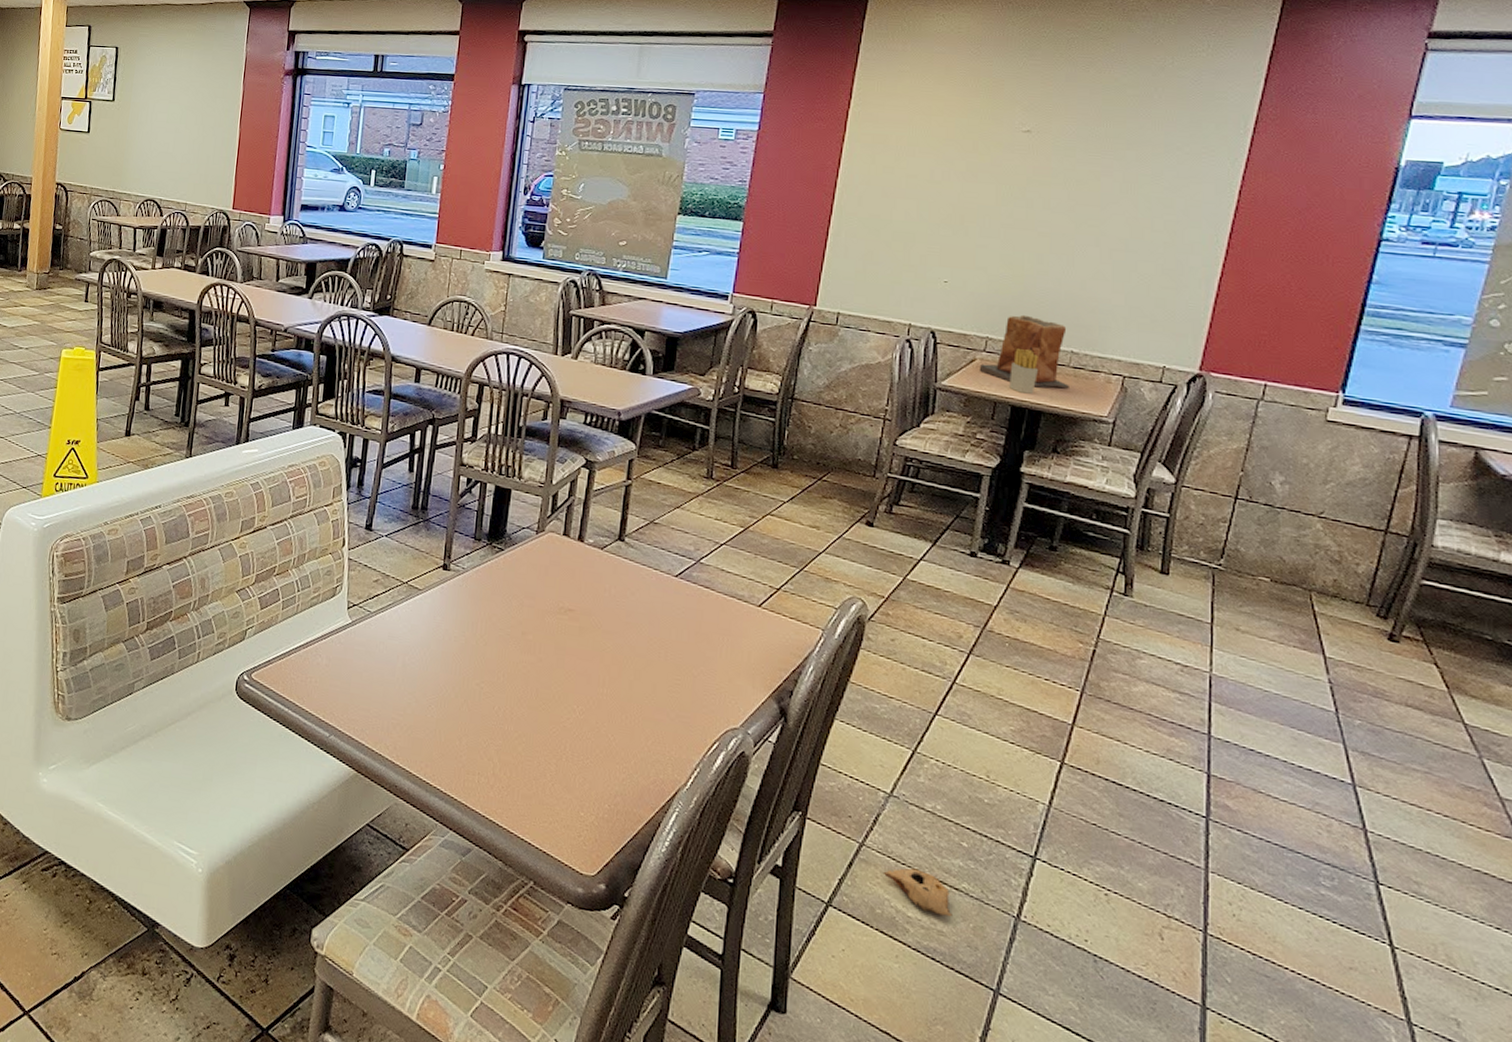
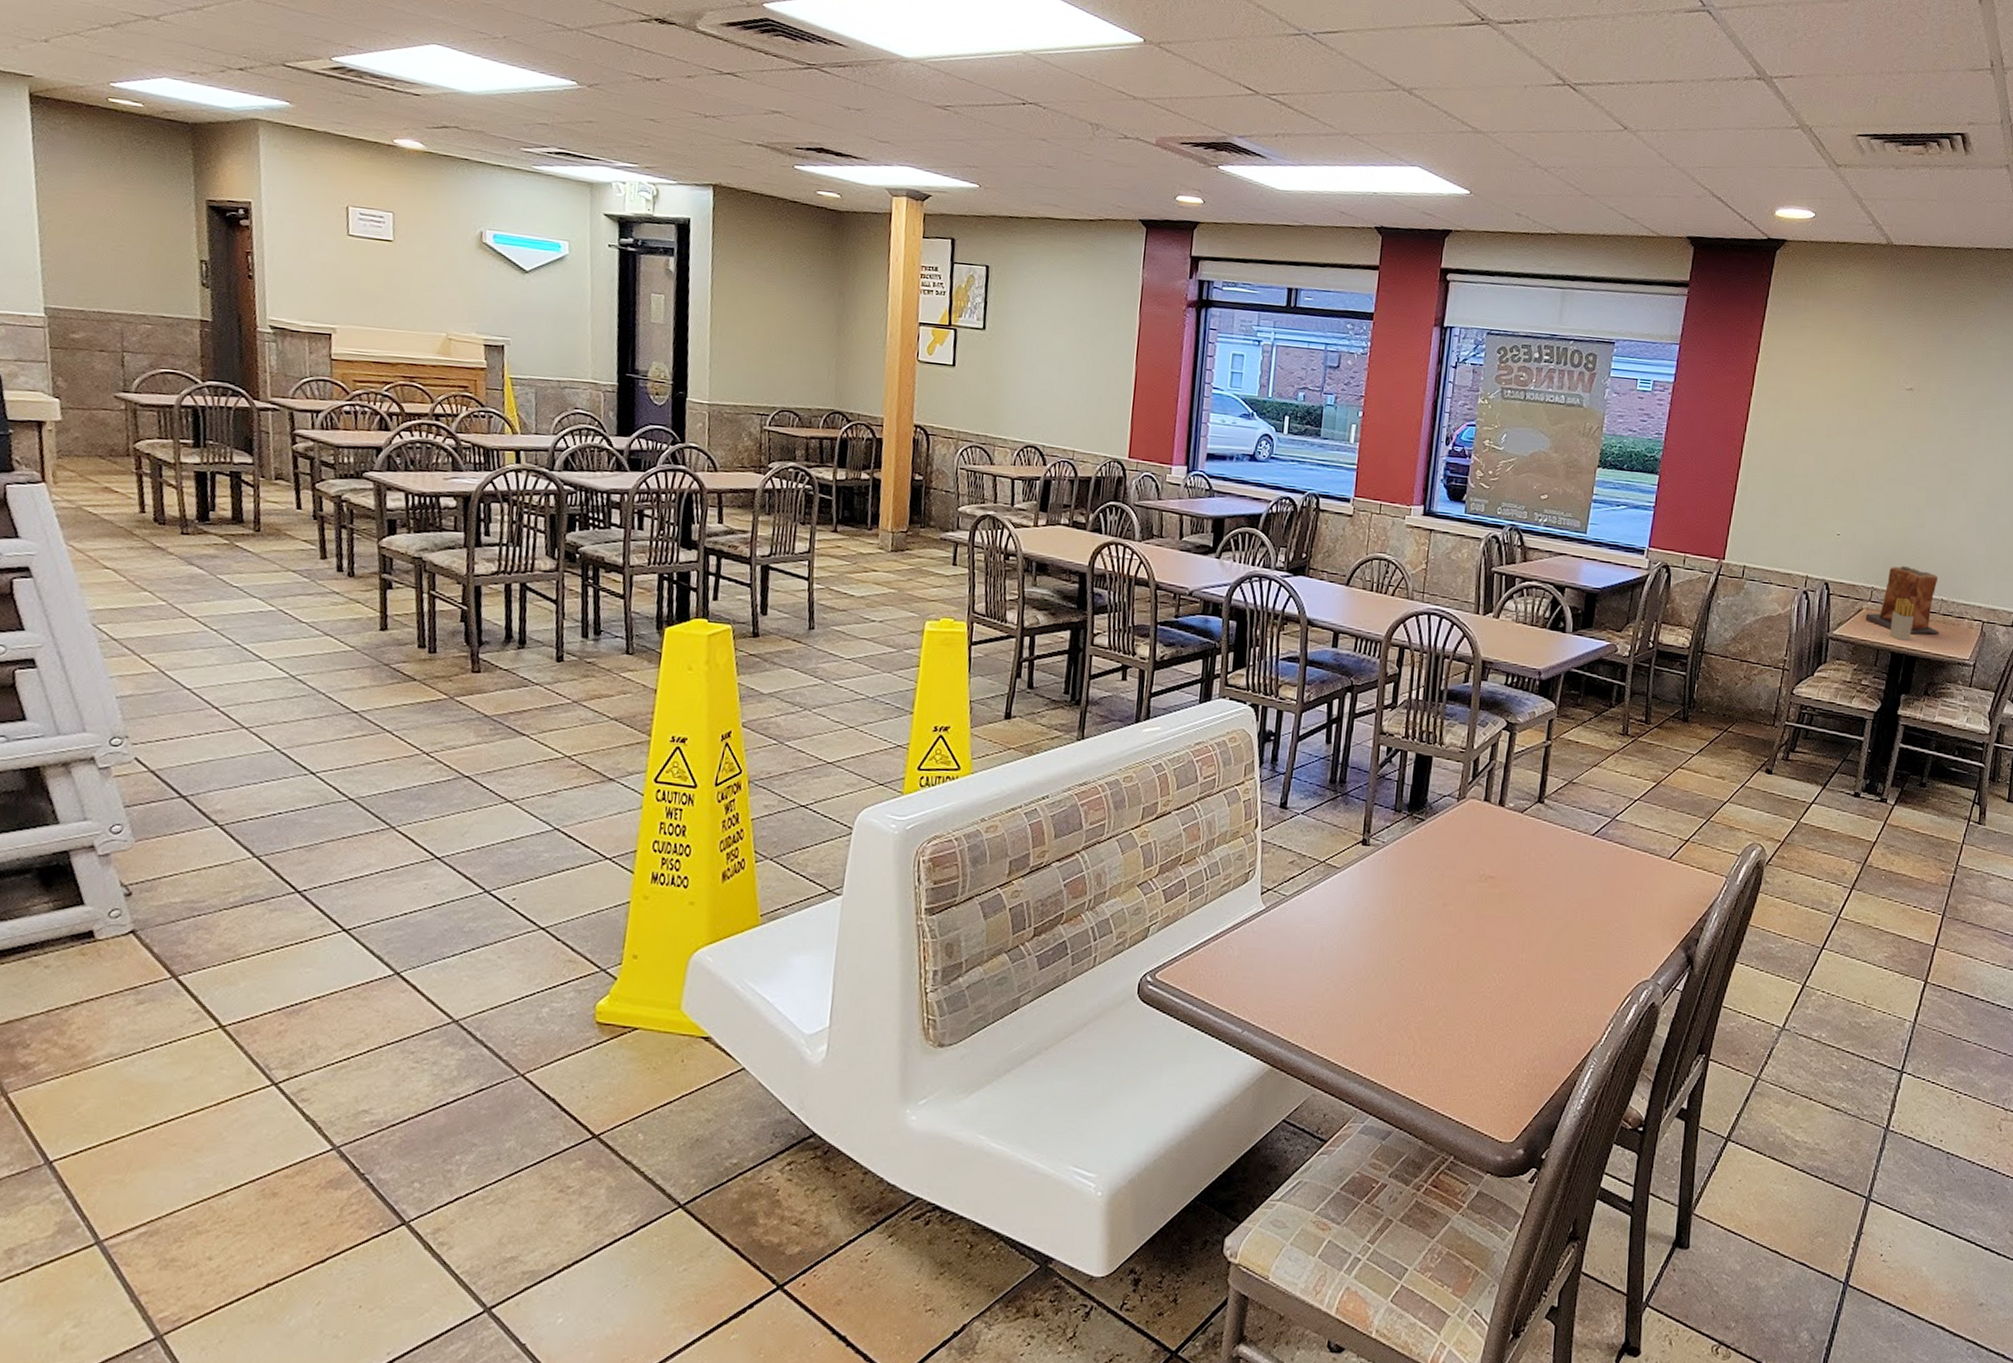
crumpled paper: present [884,868,952,917] -> none [1776,1095,1833,1136]

